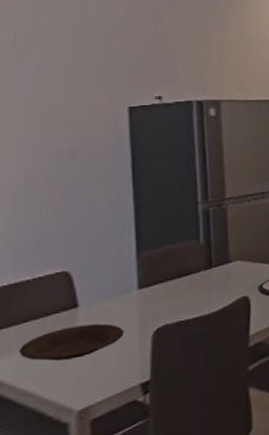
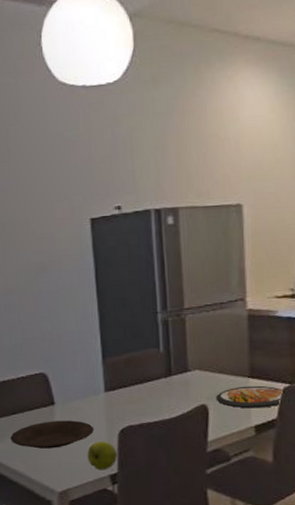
apple: none [115,344,150,380] -> present [87,441,117,470]

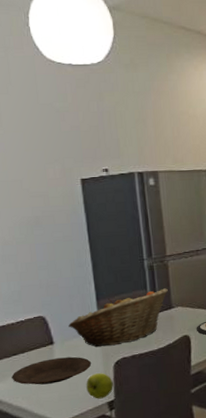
fruit basket: none [71,347,184,412] -> present [68,288,168,348]

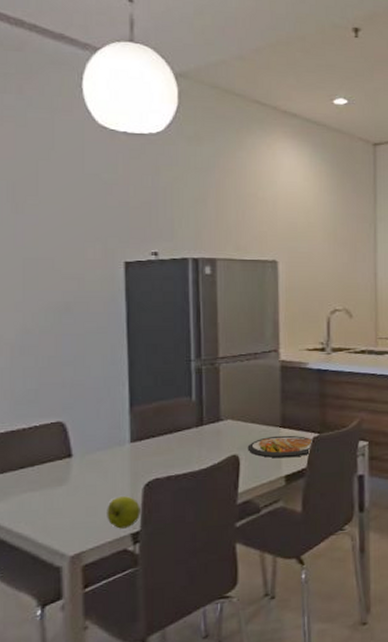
plate: present [12,356,92,385] -> none [15,474,117,507]
fruit basket: present [68,288,168,348] -> none [92,396,217,464]

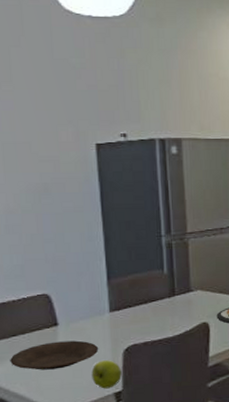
plate: none [15,474,117,507] -> present [10,340,99,370]

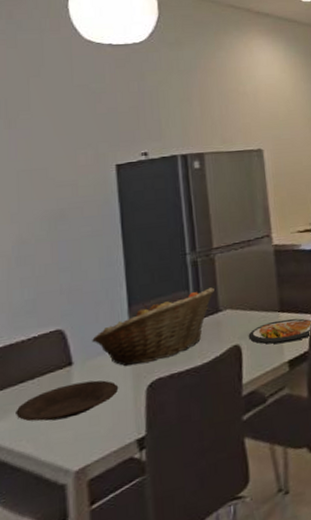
fruit basket: none [75,269,187,332] -> present [92,287,214,367]
apple: present [91,360,122,389] -> none [110,400,145,436]

